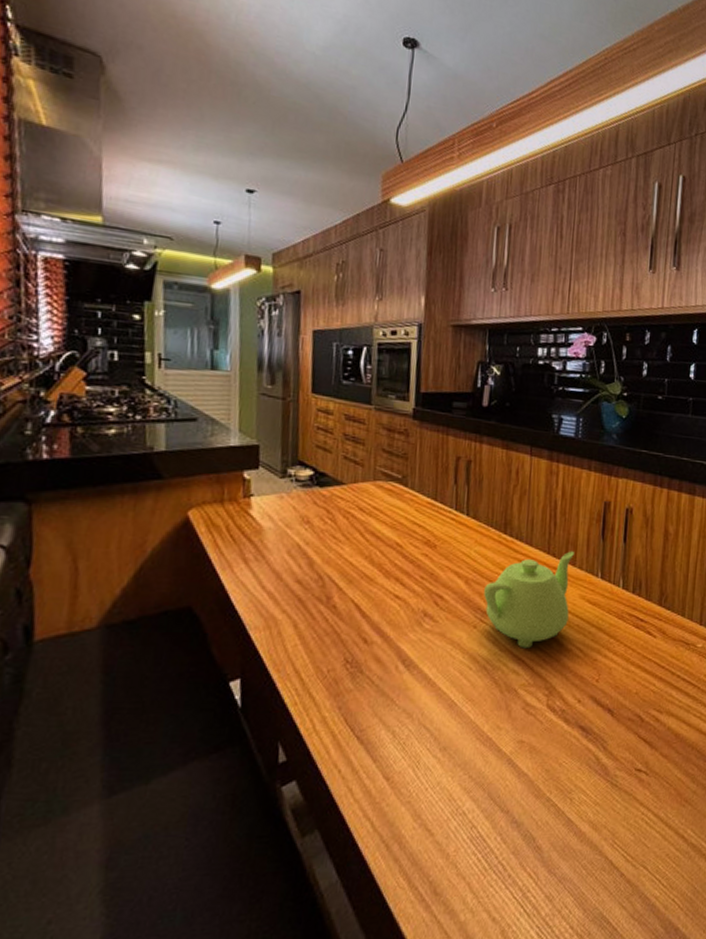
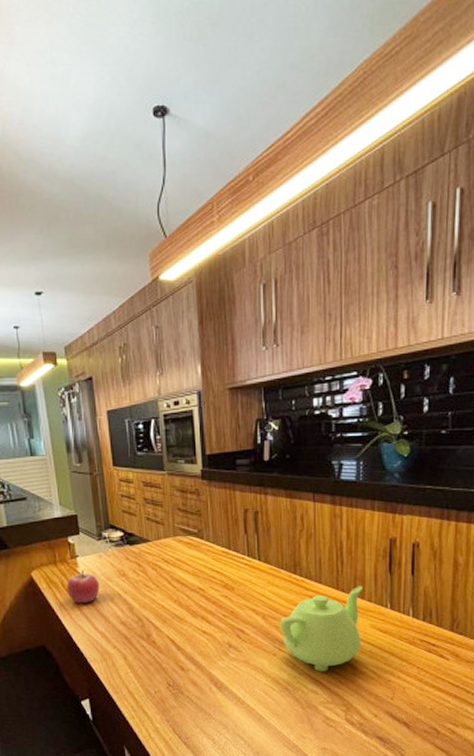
fruit: none [232,511,276,555] -> present [67,569,100,604]

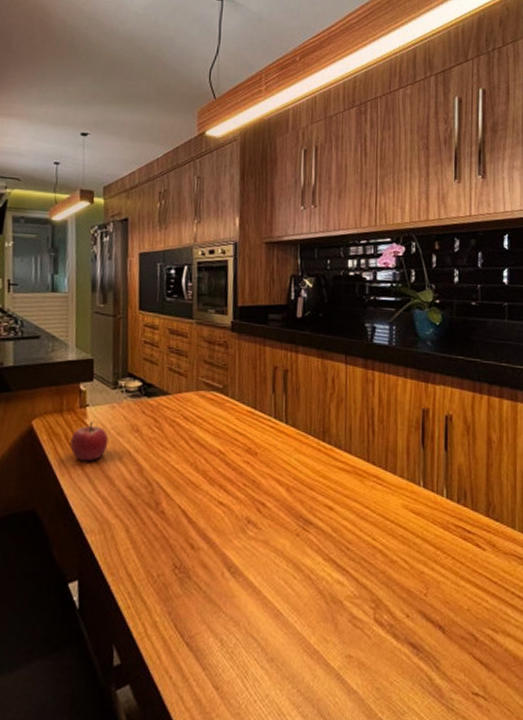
teapot: present [280,586,362,672] -> none [305,459,394,559]

